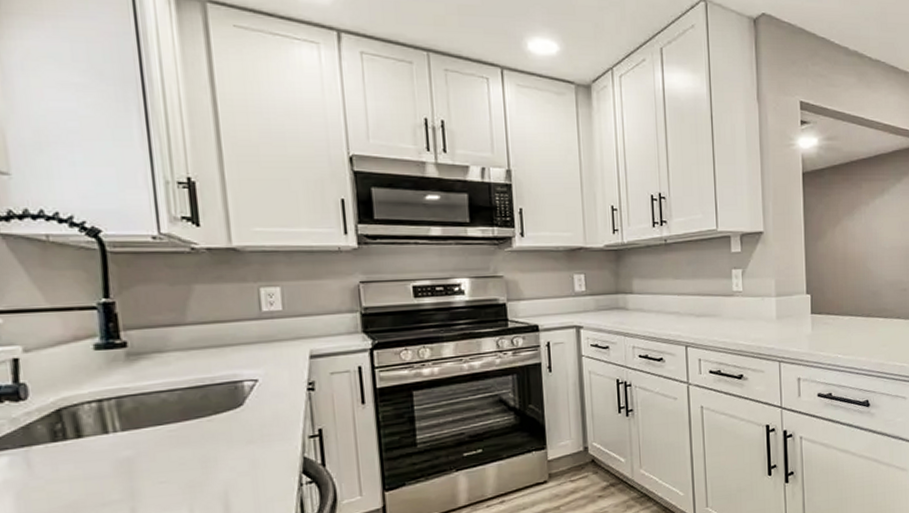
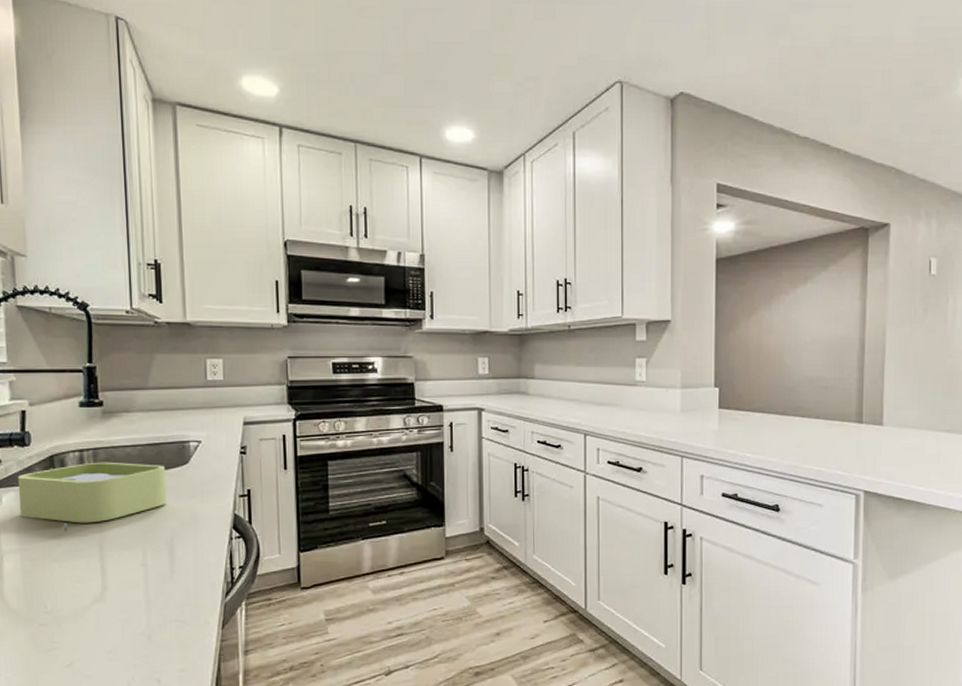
soap dish: none [11,409,217,497] -> present [17,462,166,532]

